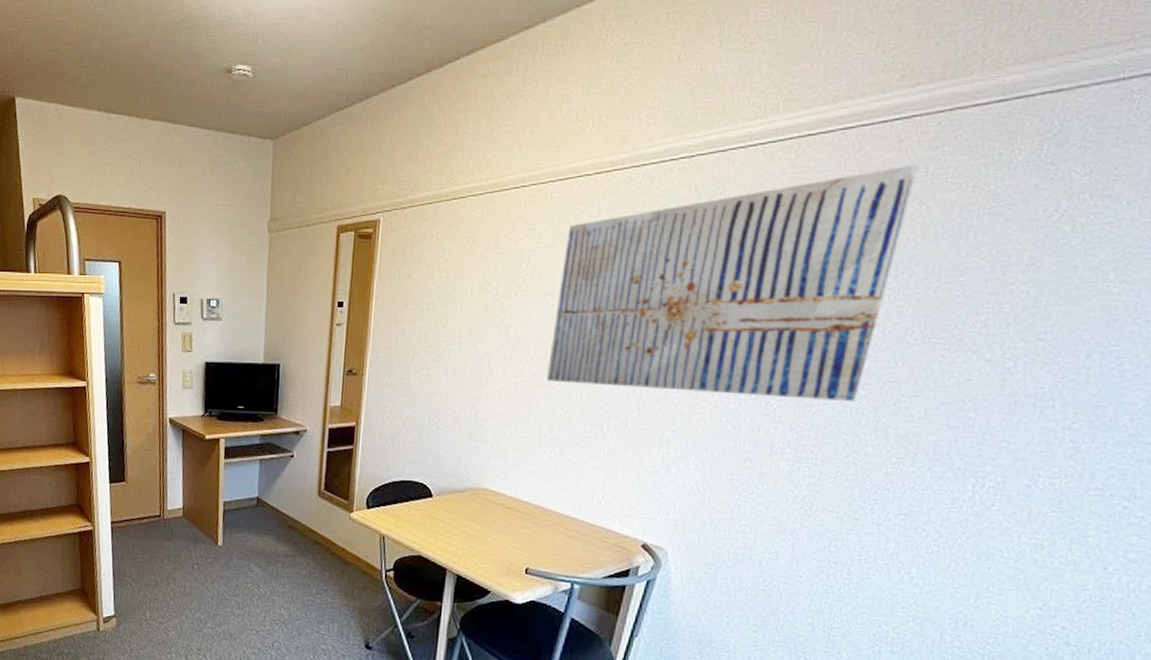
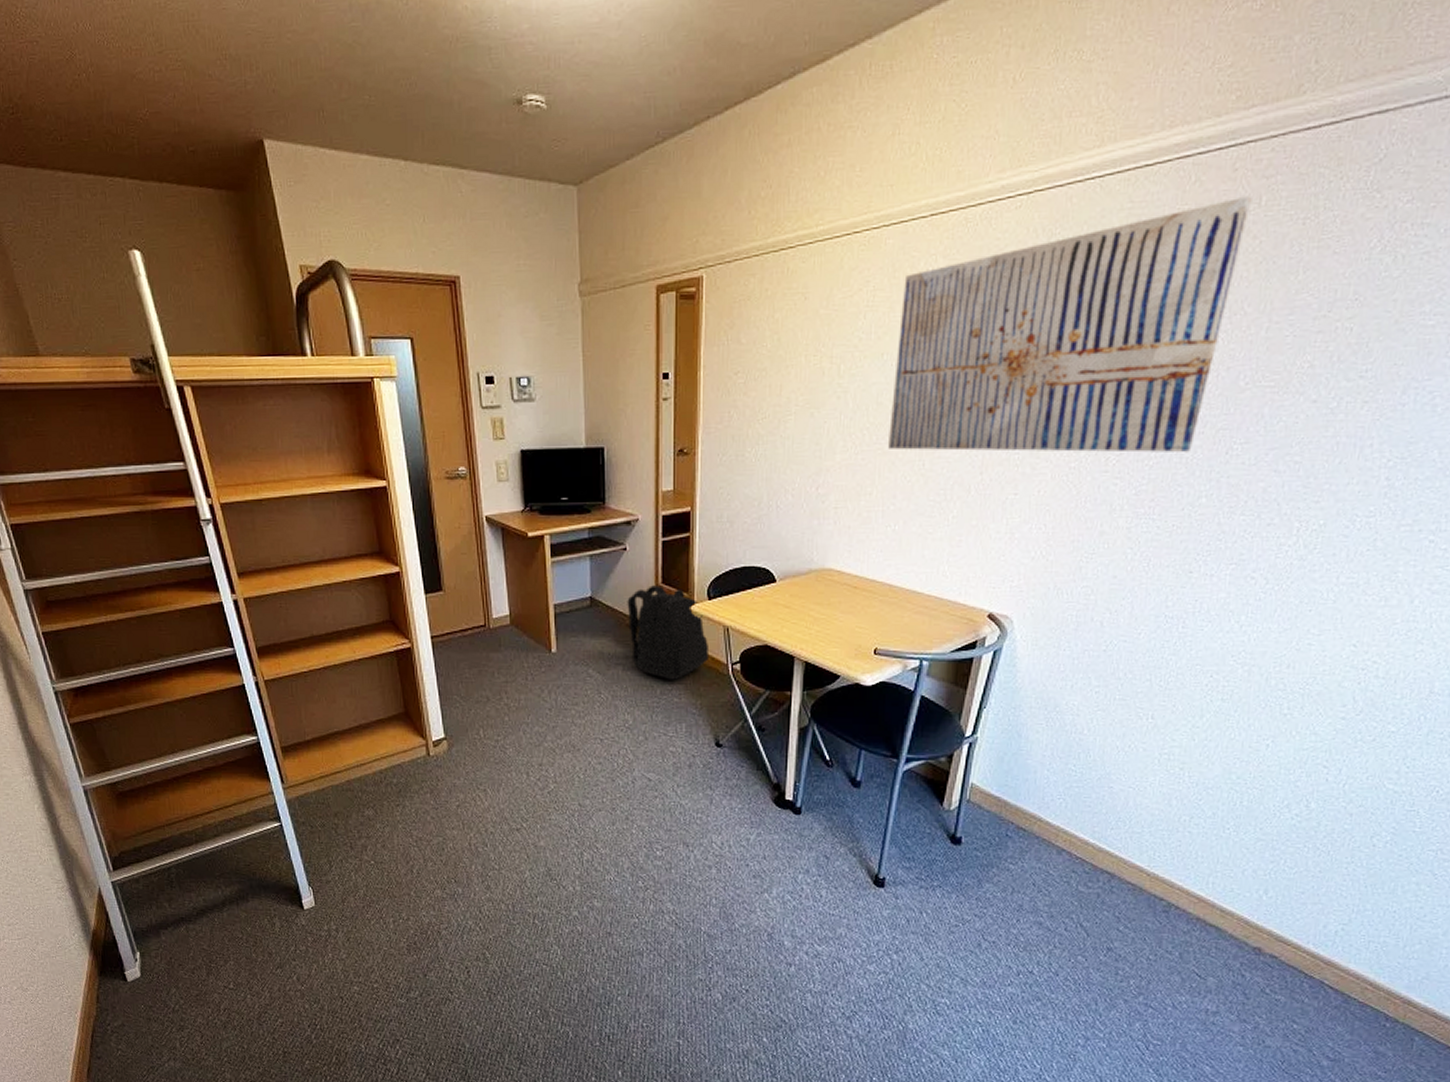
backpack: none [290,491,364,581] -> present [627,585,708,680]

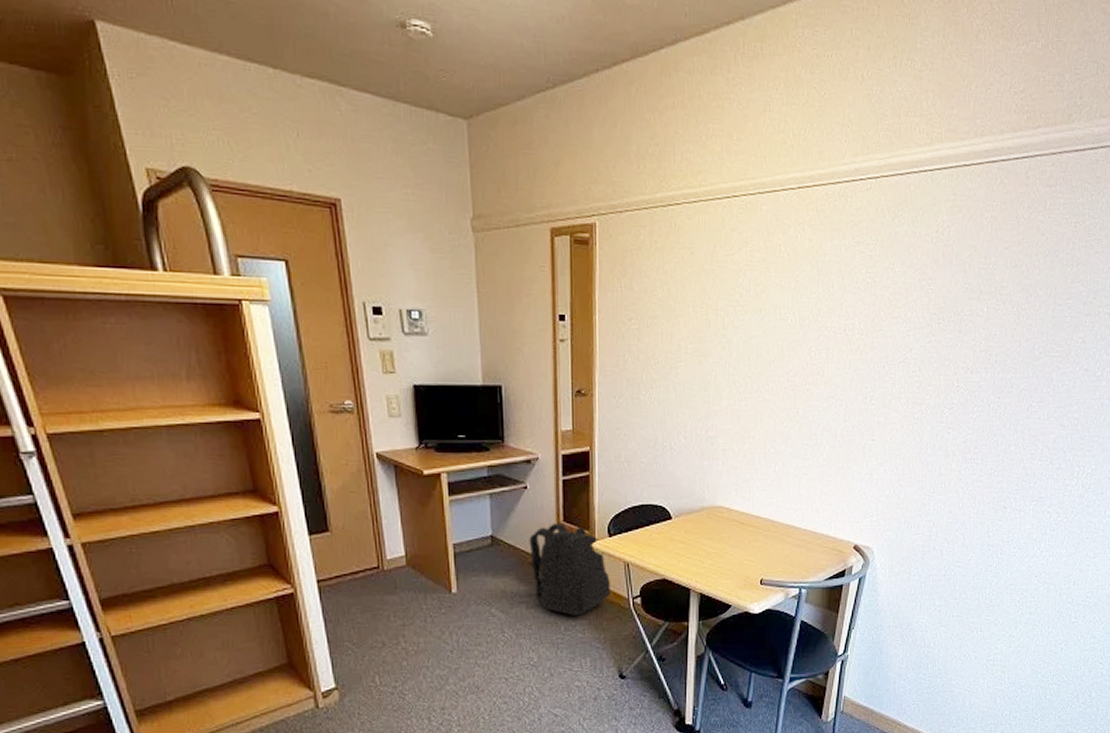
wall art: present [888,195,1252,453] -> none [768,199,1040,407]

